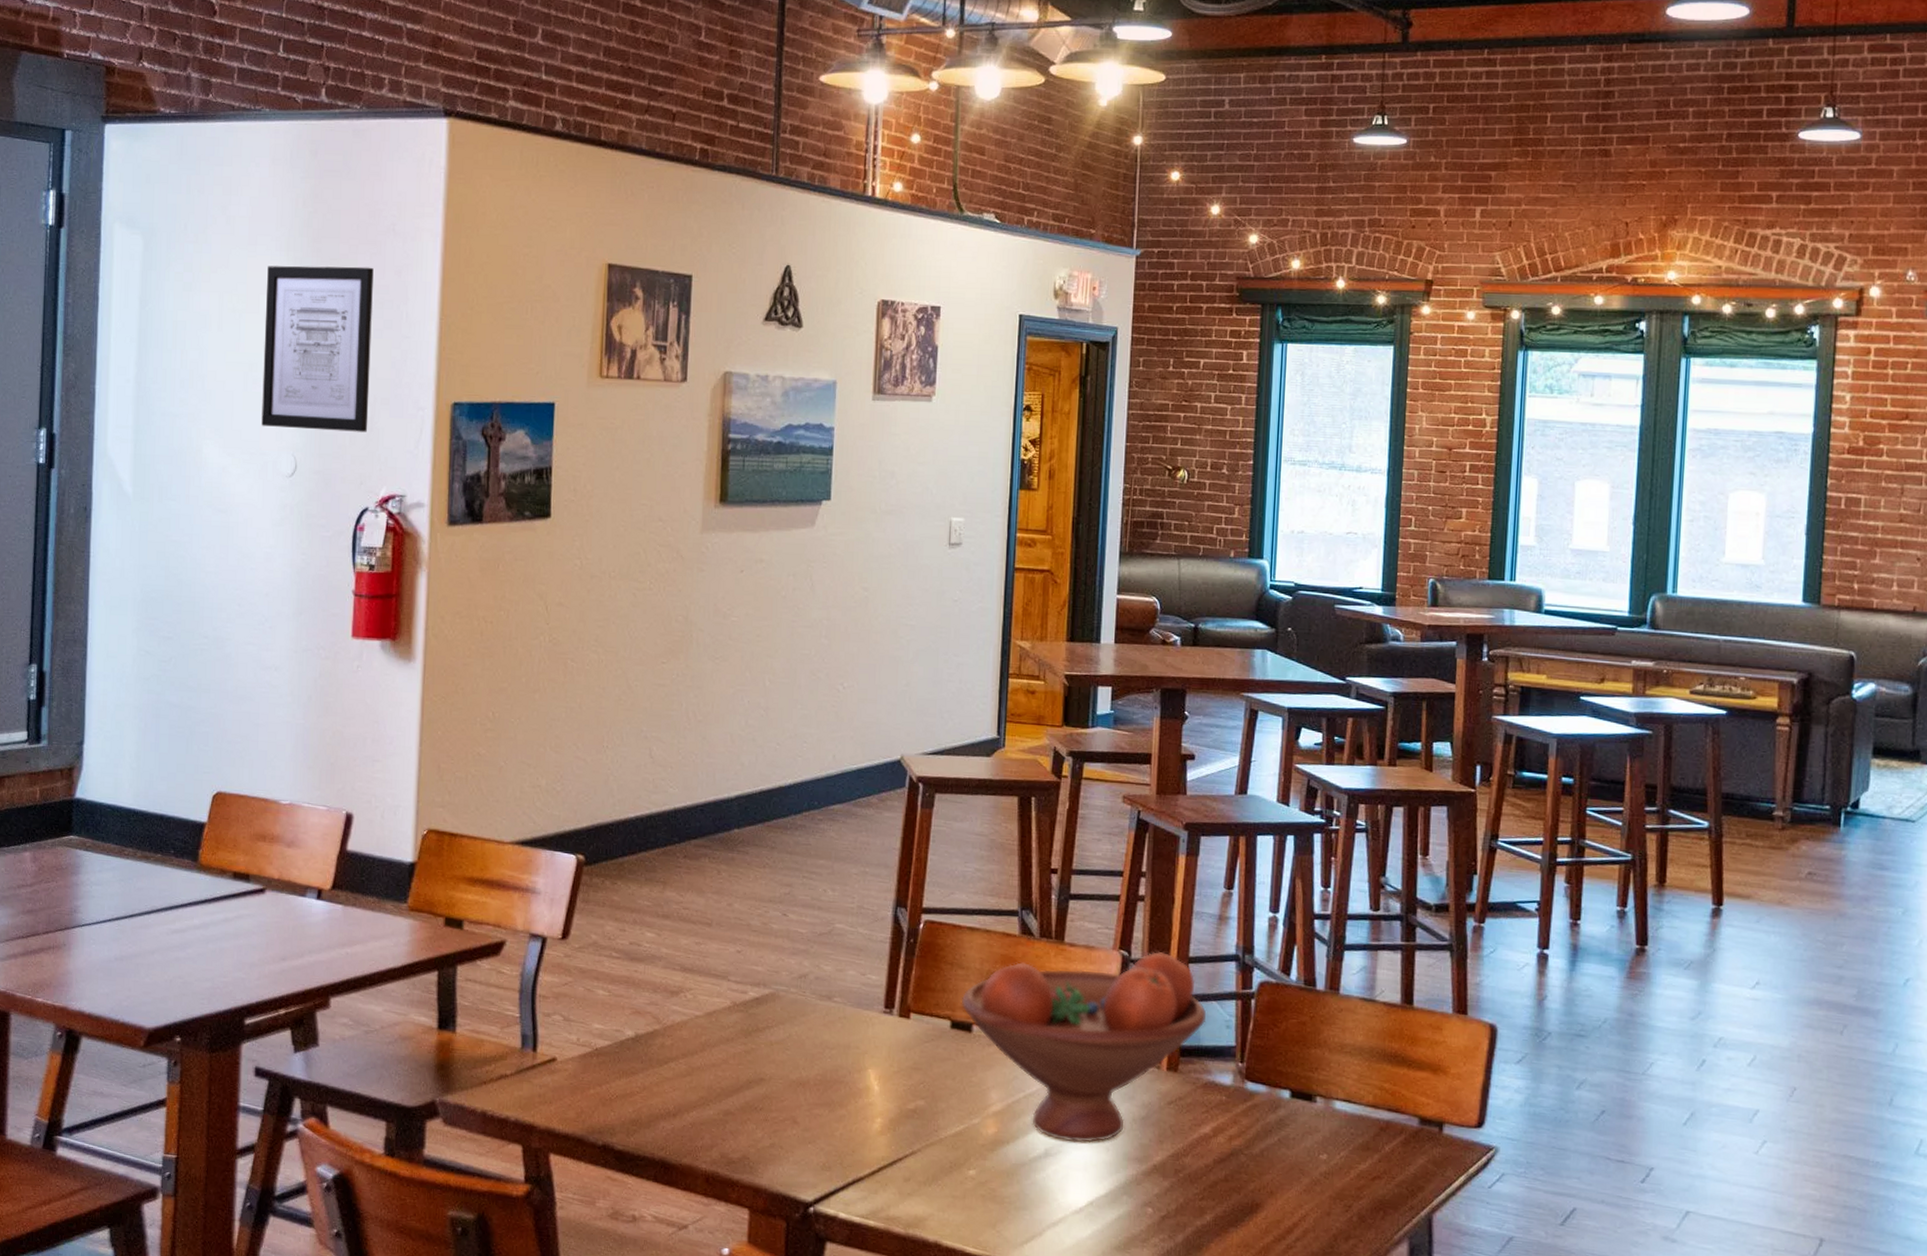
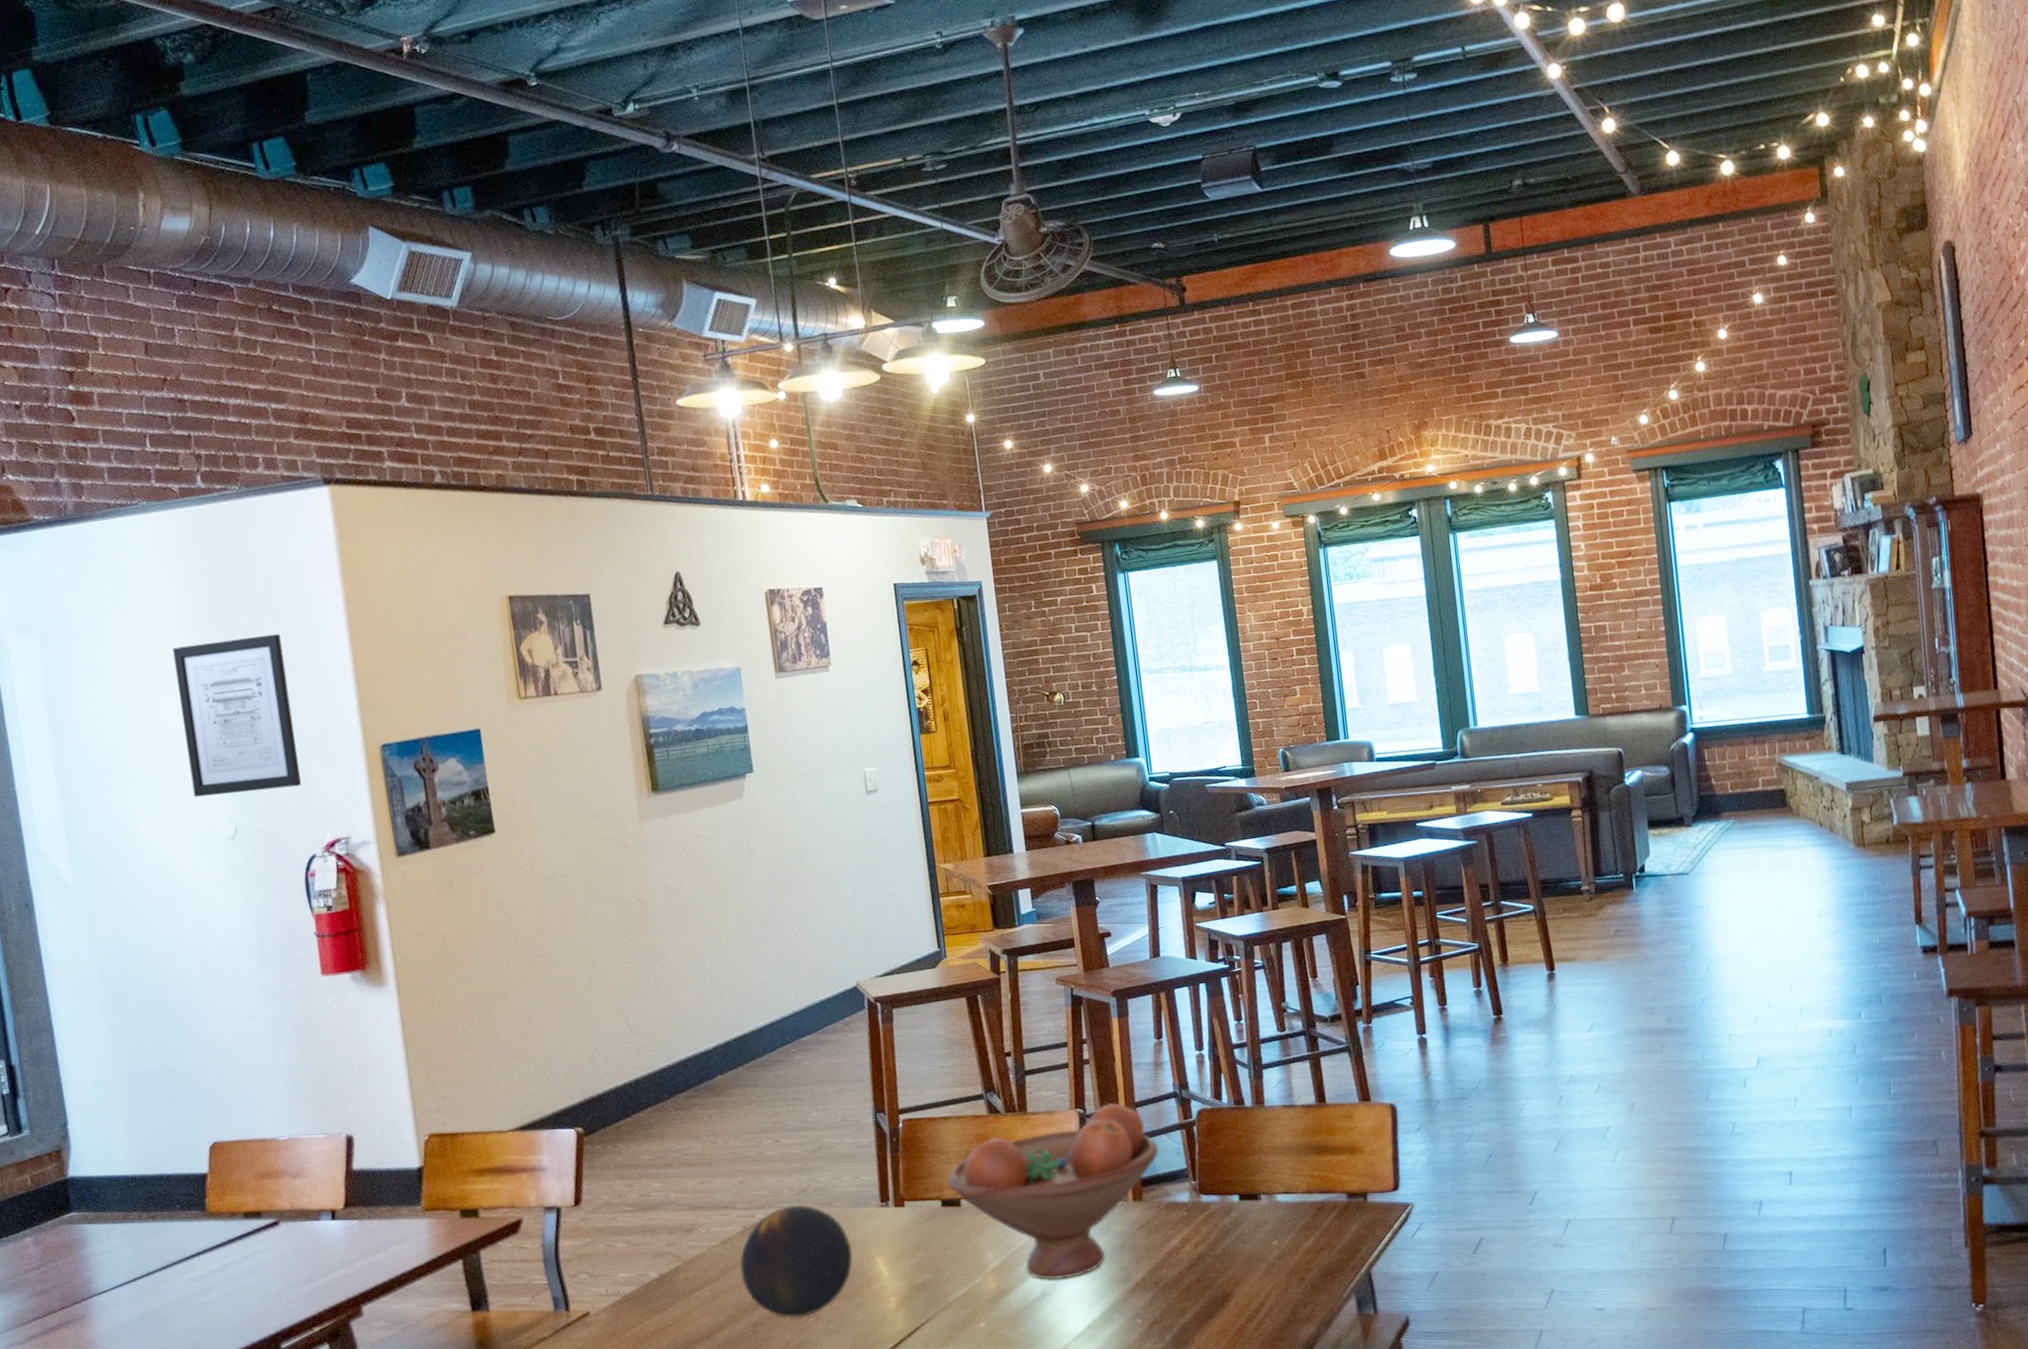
decorative orb: none [721,989,845,1118] -> present [739,1204,854,1319]

